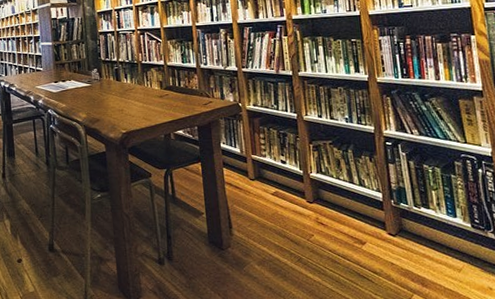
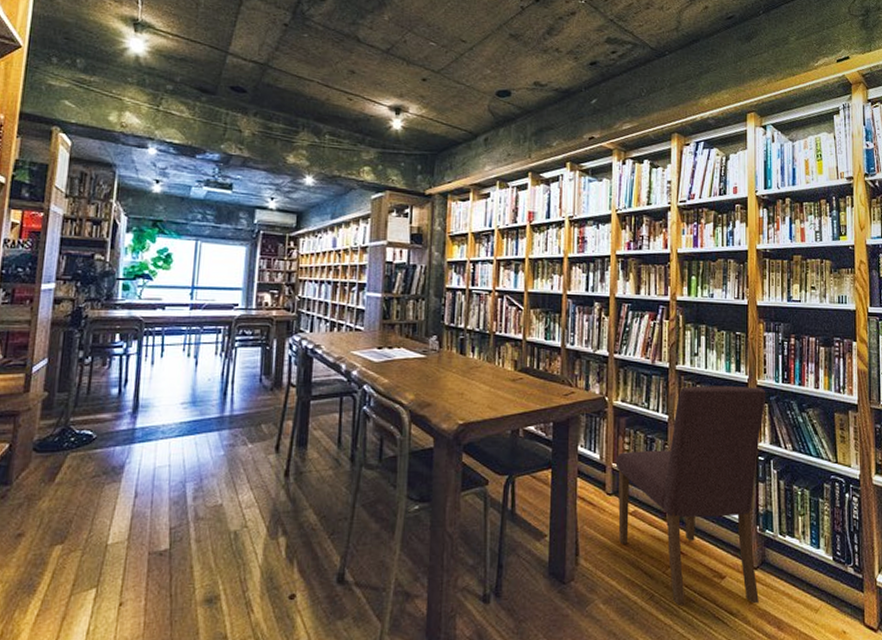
dining chair: none [254,84,401,266] -> present [615,385,766,605]

